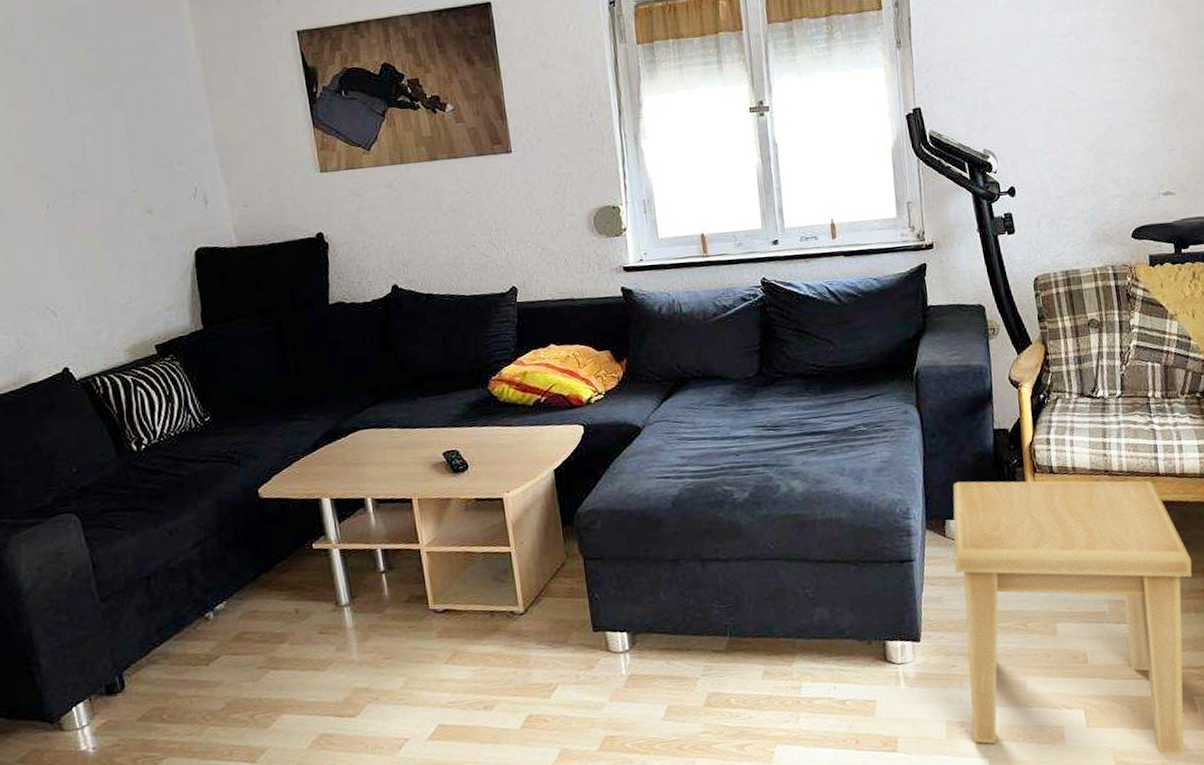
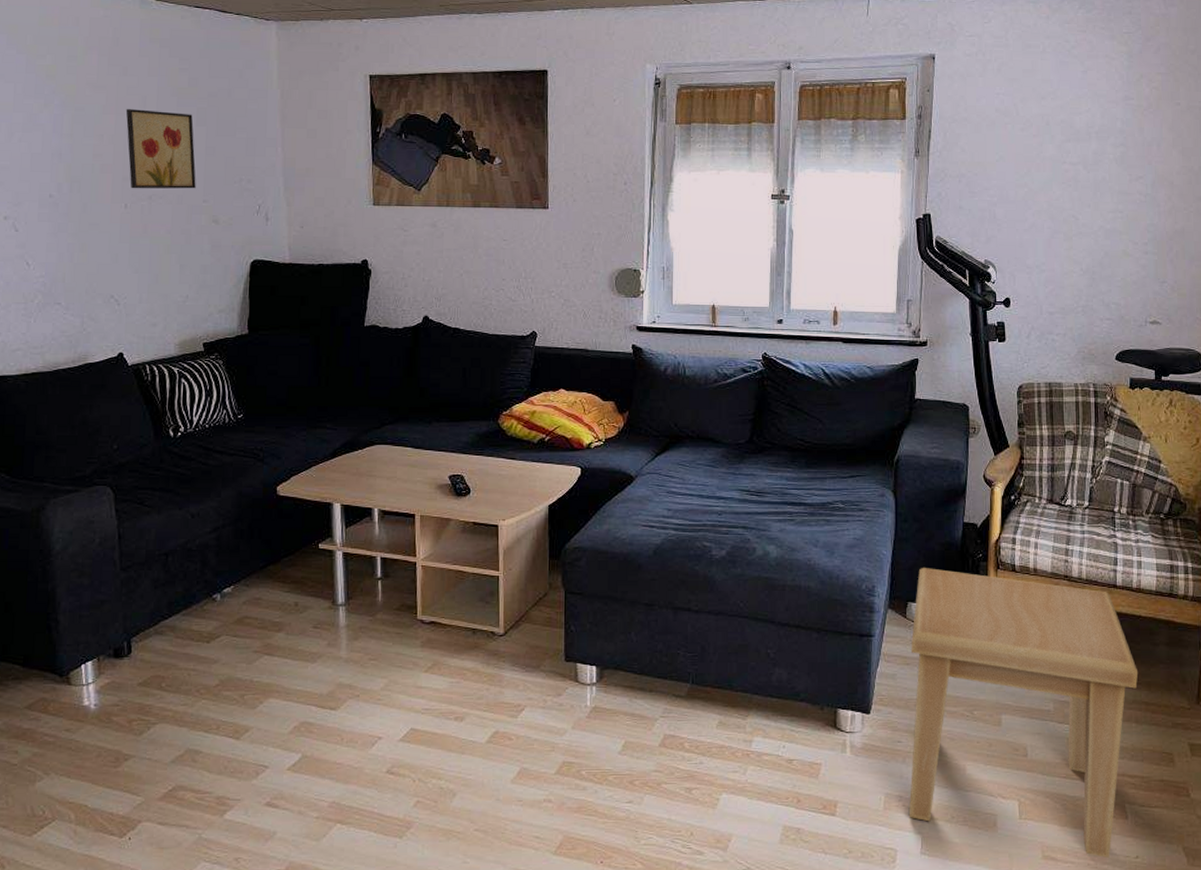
wall art: none [32,97,123,188] -> present [125,109,196,189]

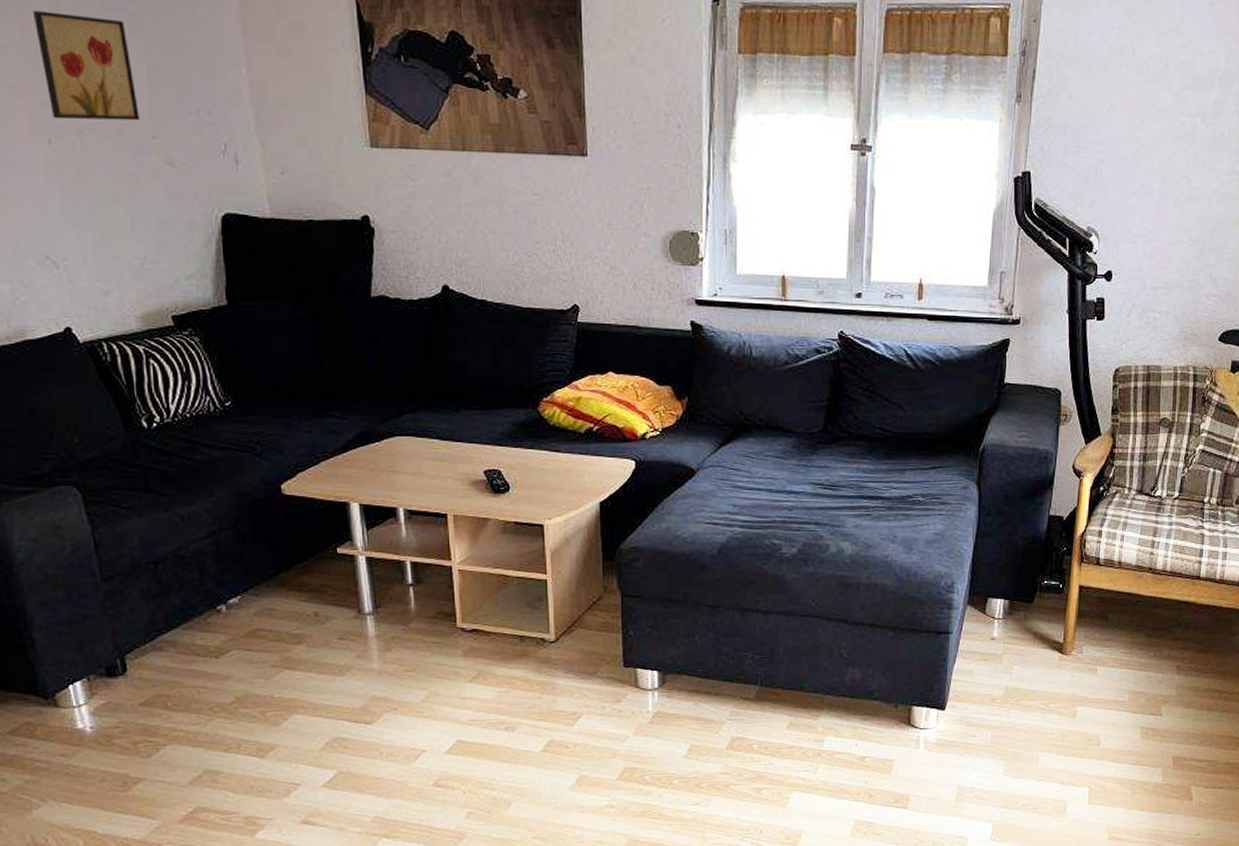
side table: present [908,568,1139,859] -> none [980,563,1215,837]

